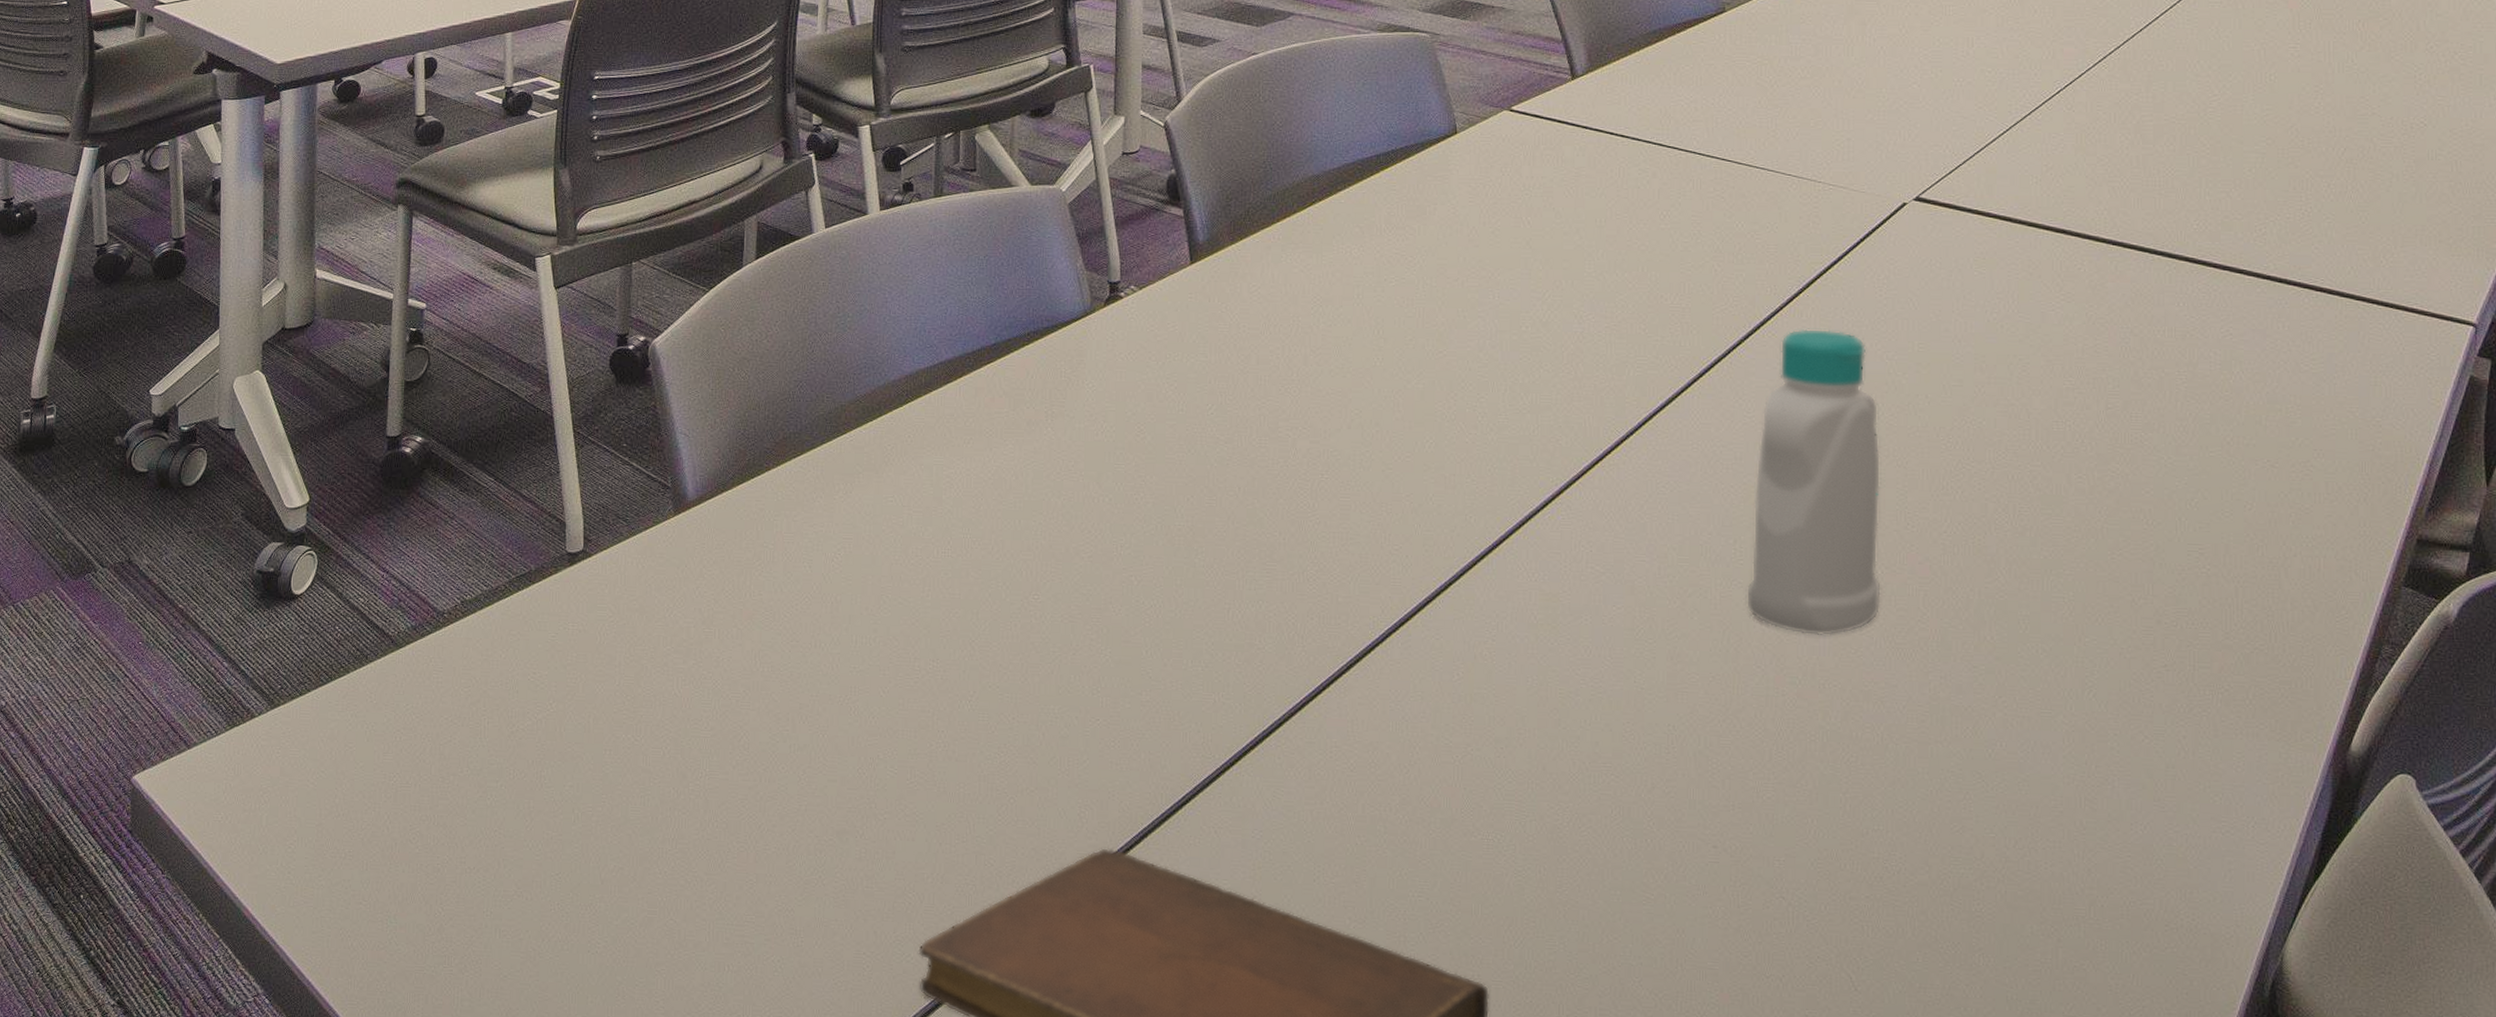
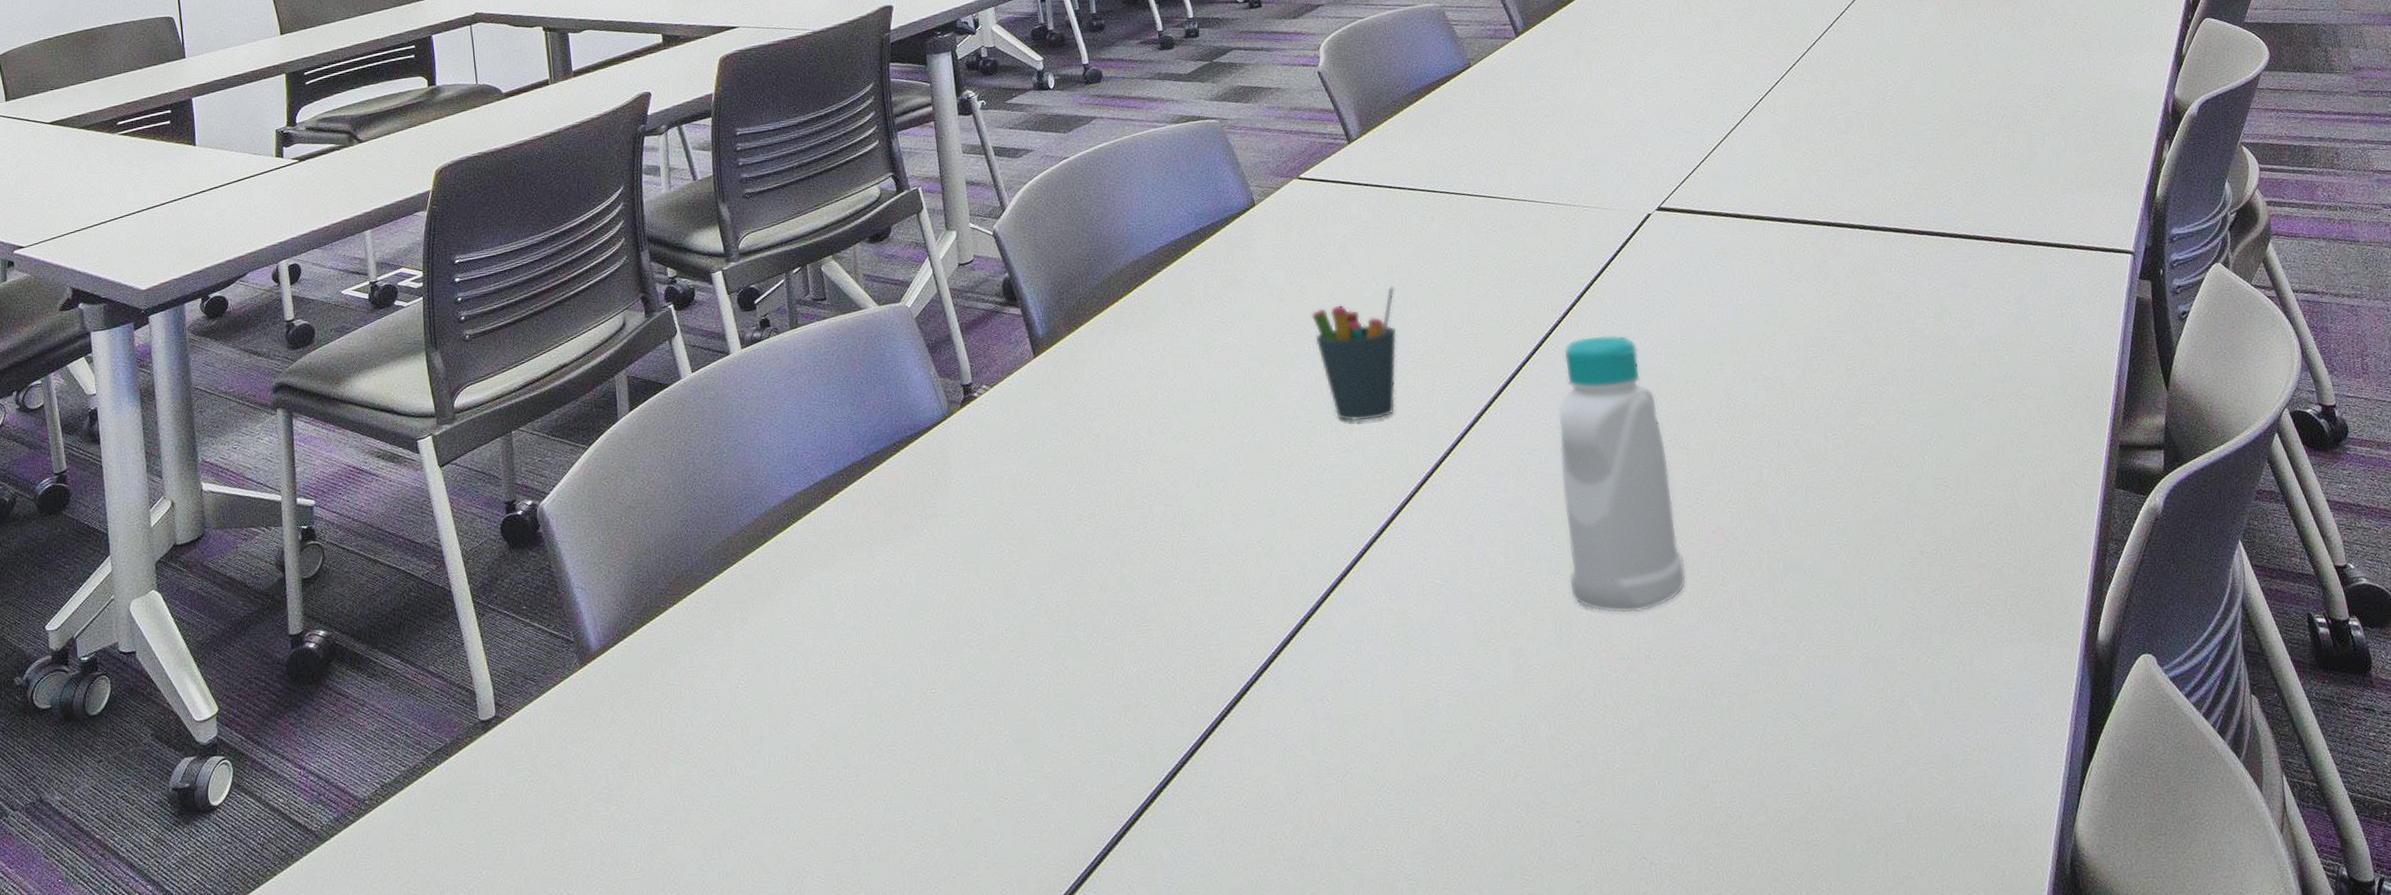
pen holder: none [1501,241,1600,385] -> present [1311,285,1397,422]

